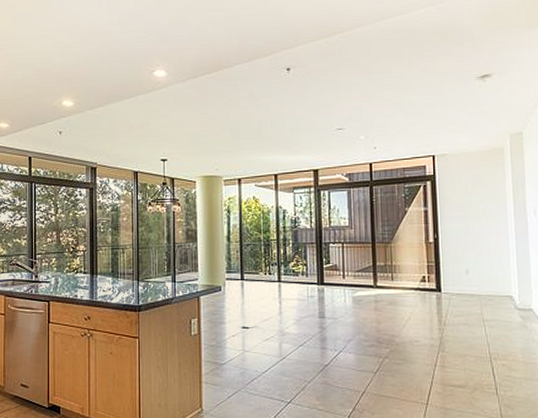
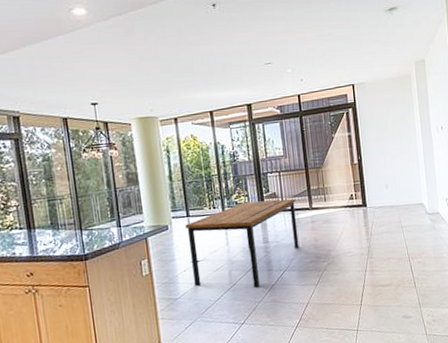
dining table: none [238,264,360,366] -> present [185,192,300,289]

